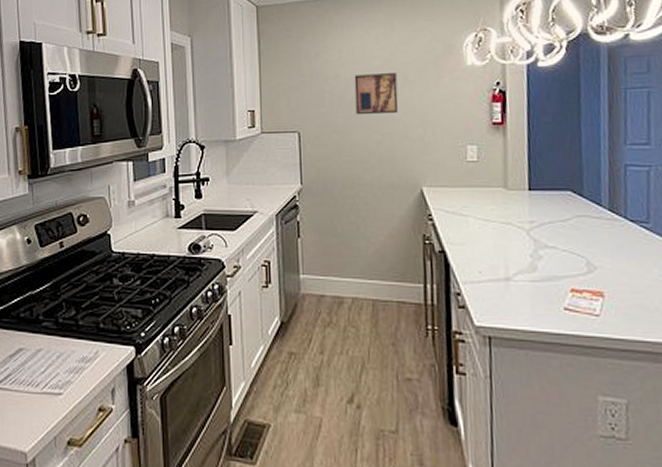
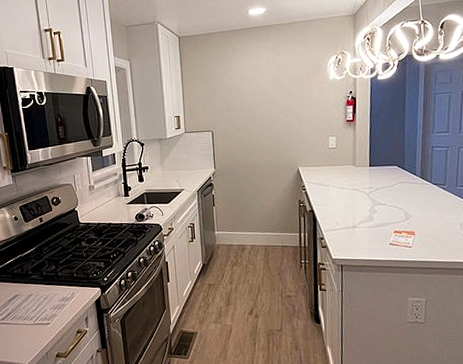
wall art: present [354,73,399,115] -> none [251,86,283,118]

